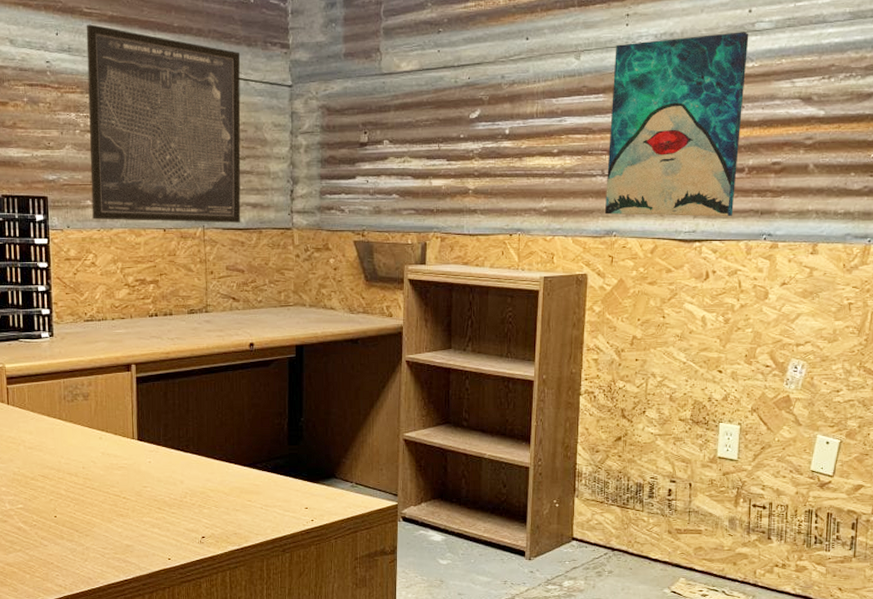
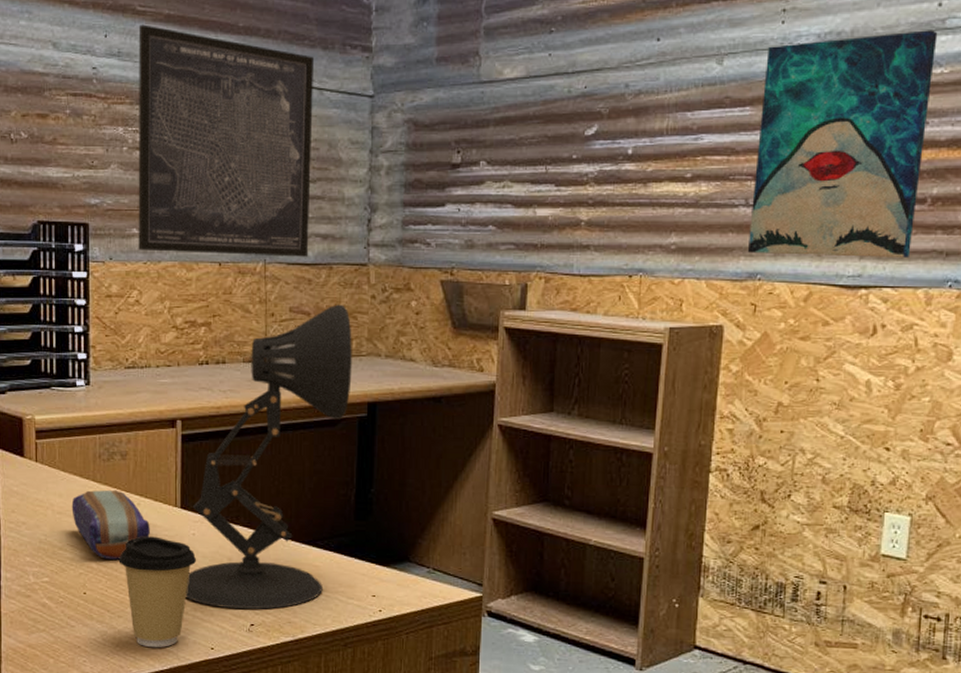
pencil case: none [41,426,111,486] -> present [71,490,150,560]
coffee cup: none [84,465,153,561] -> present [118,536,197,648]
desk lamp: none [144,262,282,525] -> present [186,304,352,610]

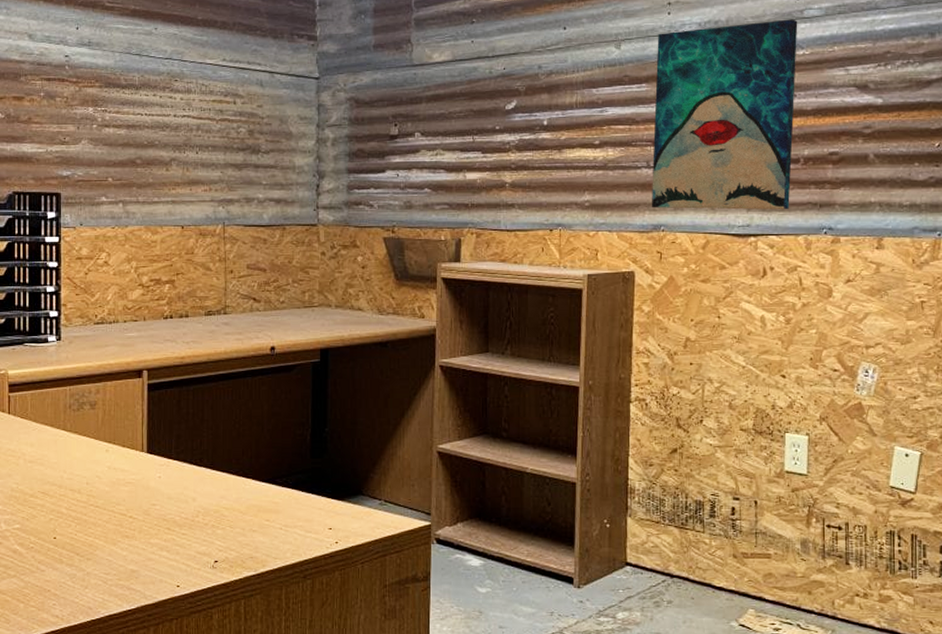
pencil case: present [71,490,150,560] -> none [43,438,118,504]
coffee cup: present [118,536,197,648] -> none [88,481,163,588]
wall art: present [138,24,315,257] -> none [106,18,266,220]
desk lamp: present [186,304,352,610] -> none [152,260,305,547]

